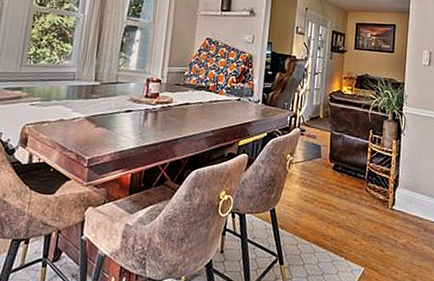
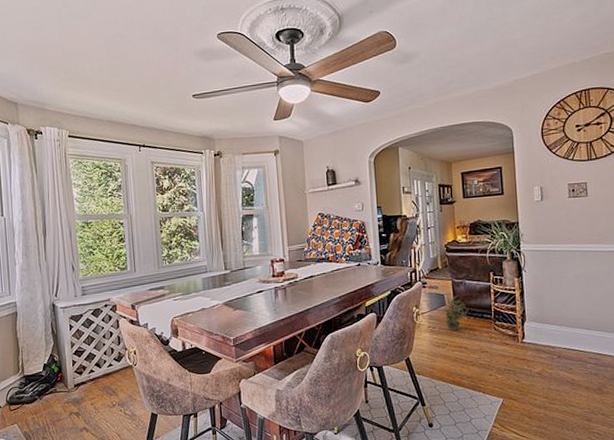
potted plant: none [314,144,343,187] -> present [440,293,469,331]

